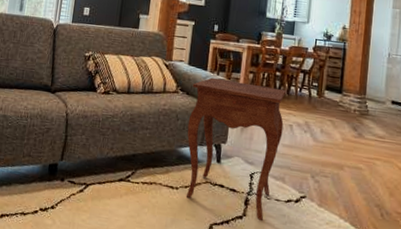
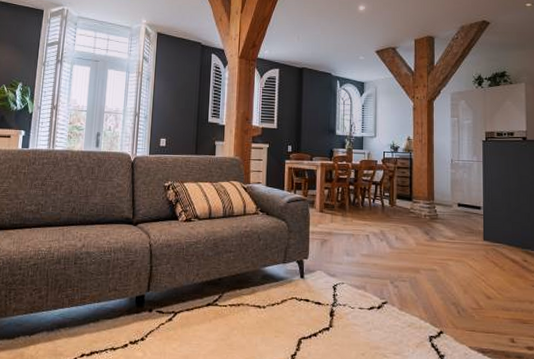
side table: present [186,77,286,220] -> none [269,196,361,330]

